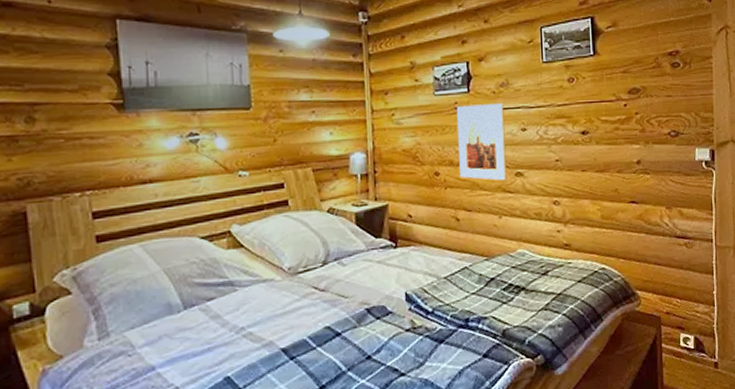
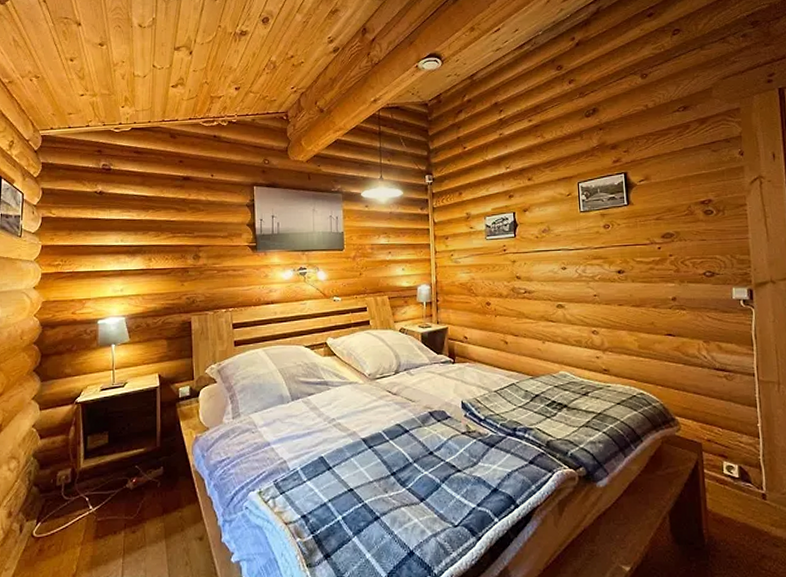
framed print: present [457,104,507,181] -> none [505,246,549,312]

